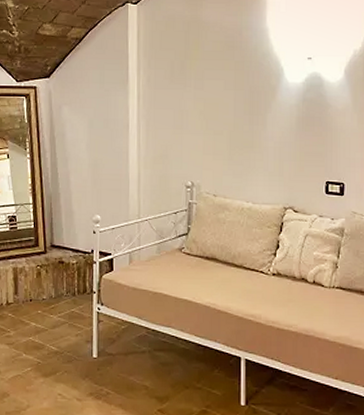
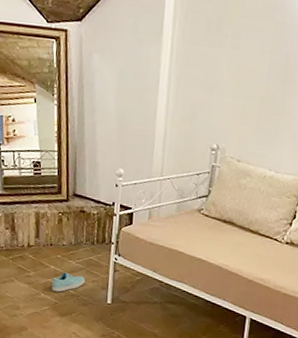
sneaker: none [34,328,68,351] -> present [52,272,85,292]

